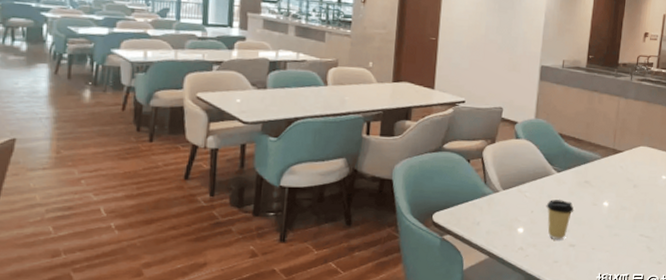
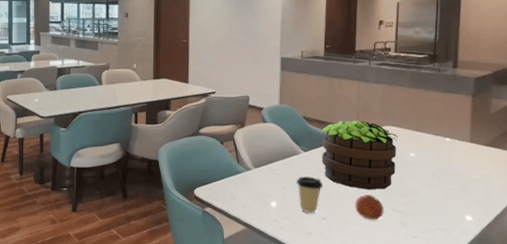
potted plant: none [574,139,652,214] -> present [322,120,398,190]
fruit: none [604,219,633,246] -> present [355,195,384,220]

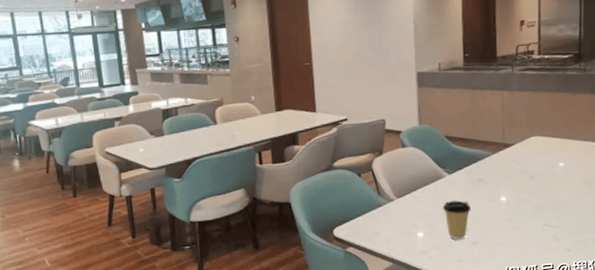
potted plant: present [322,120,398,190] -> none [466,133,546,208]
fruit: present [355,195,384,220] -> none [505,212,536,239]

